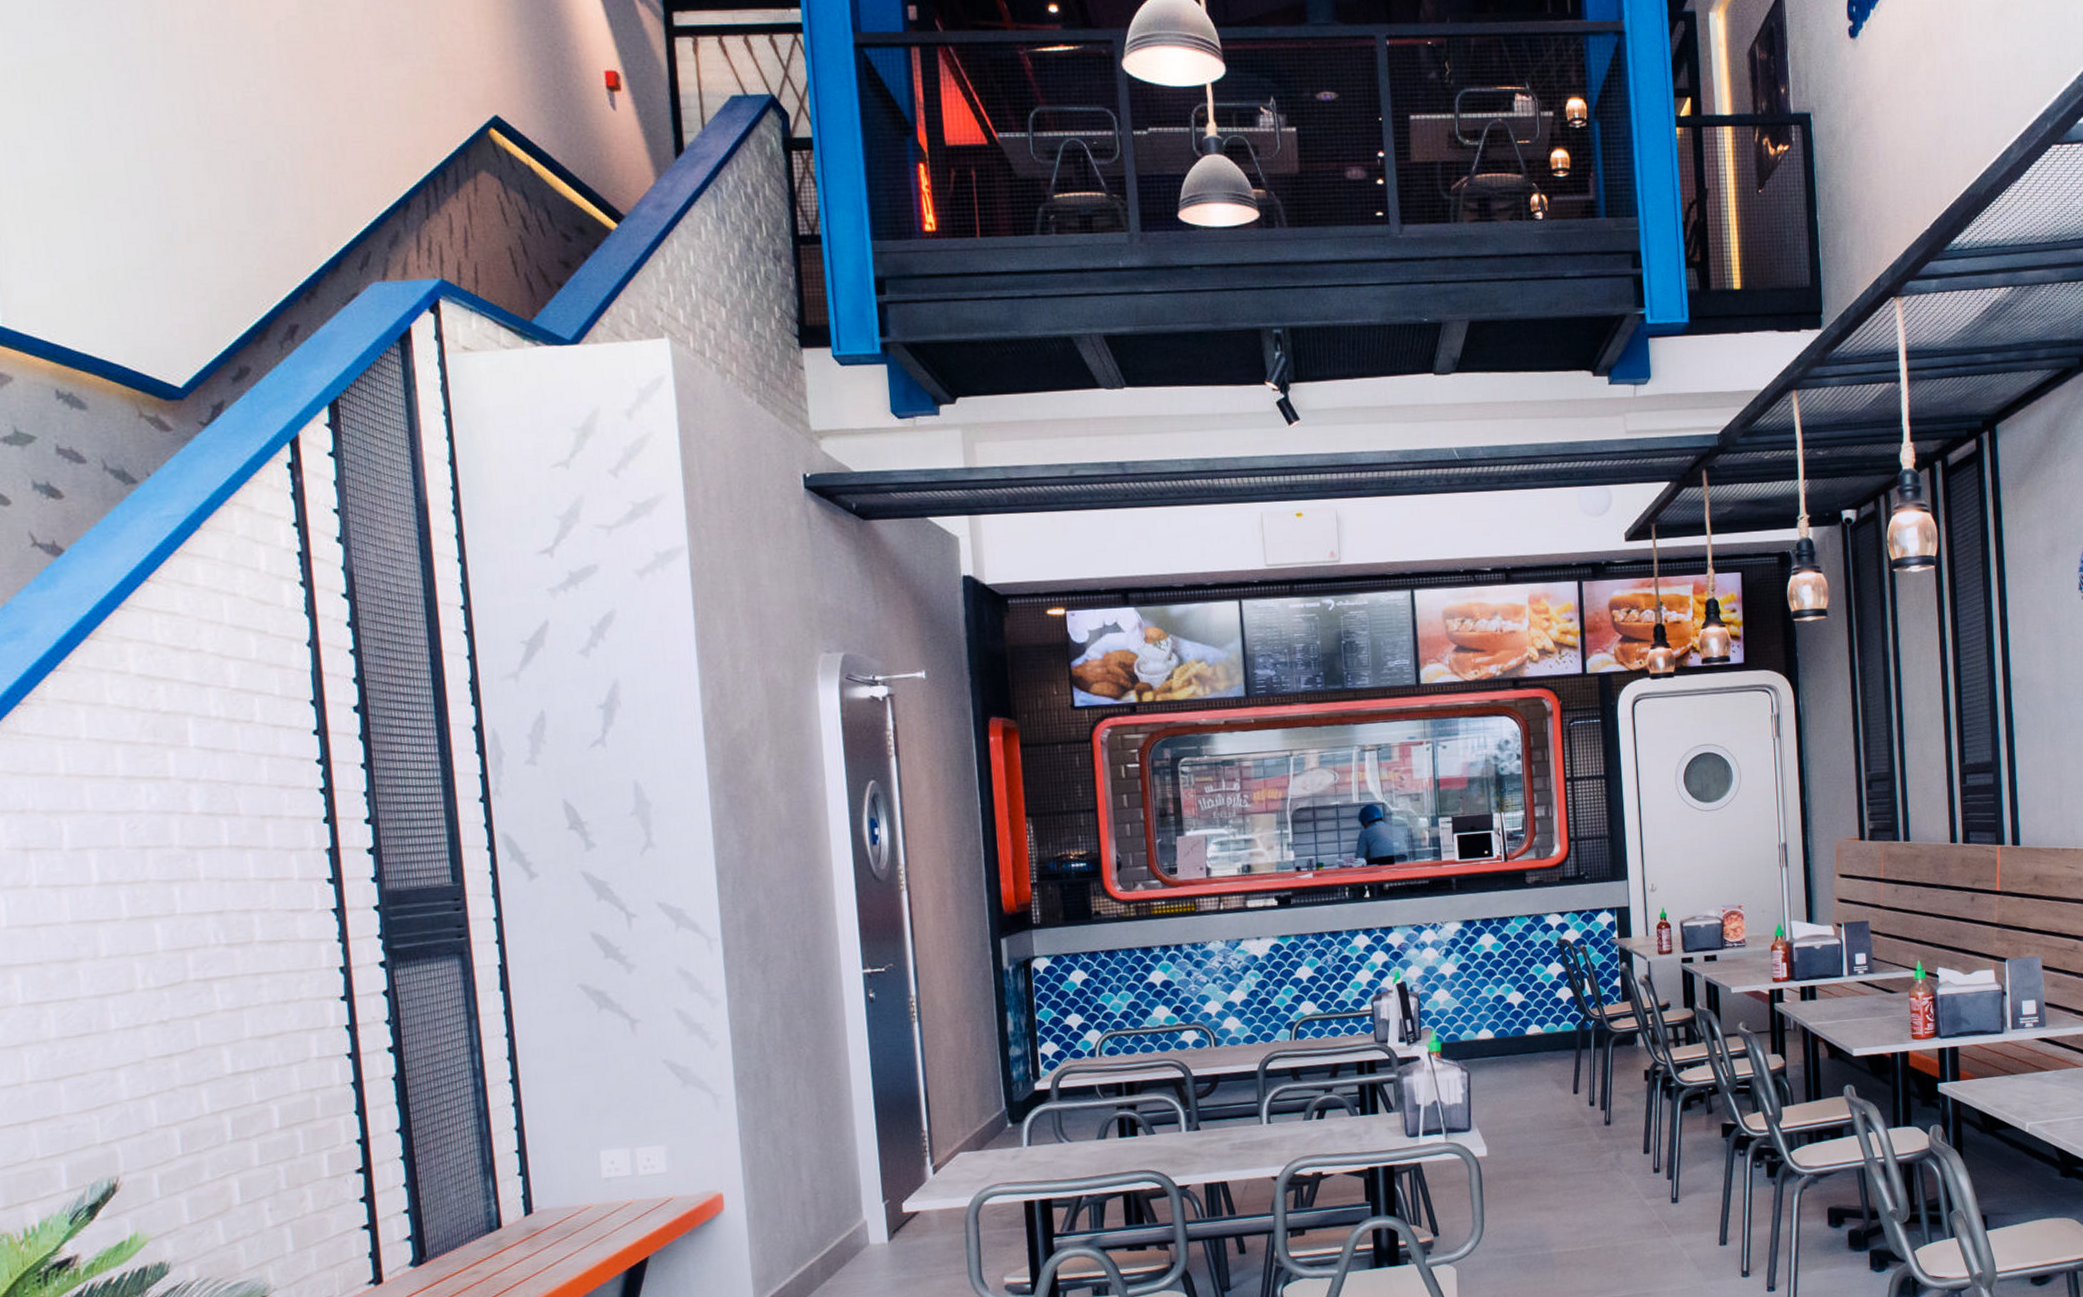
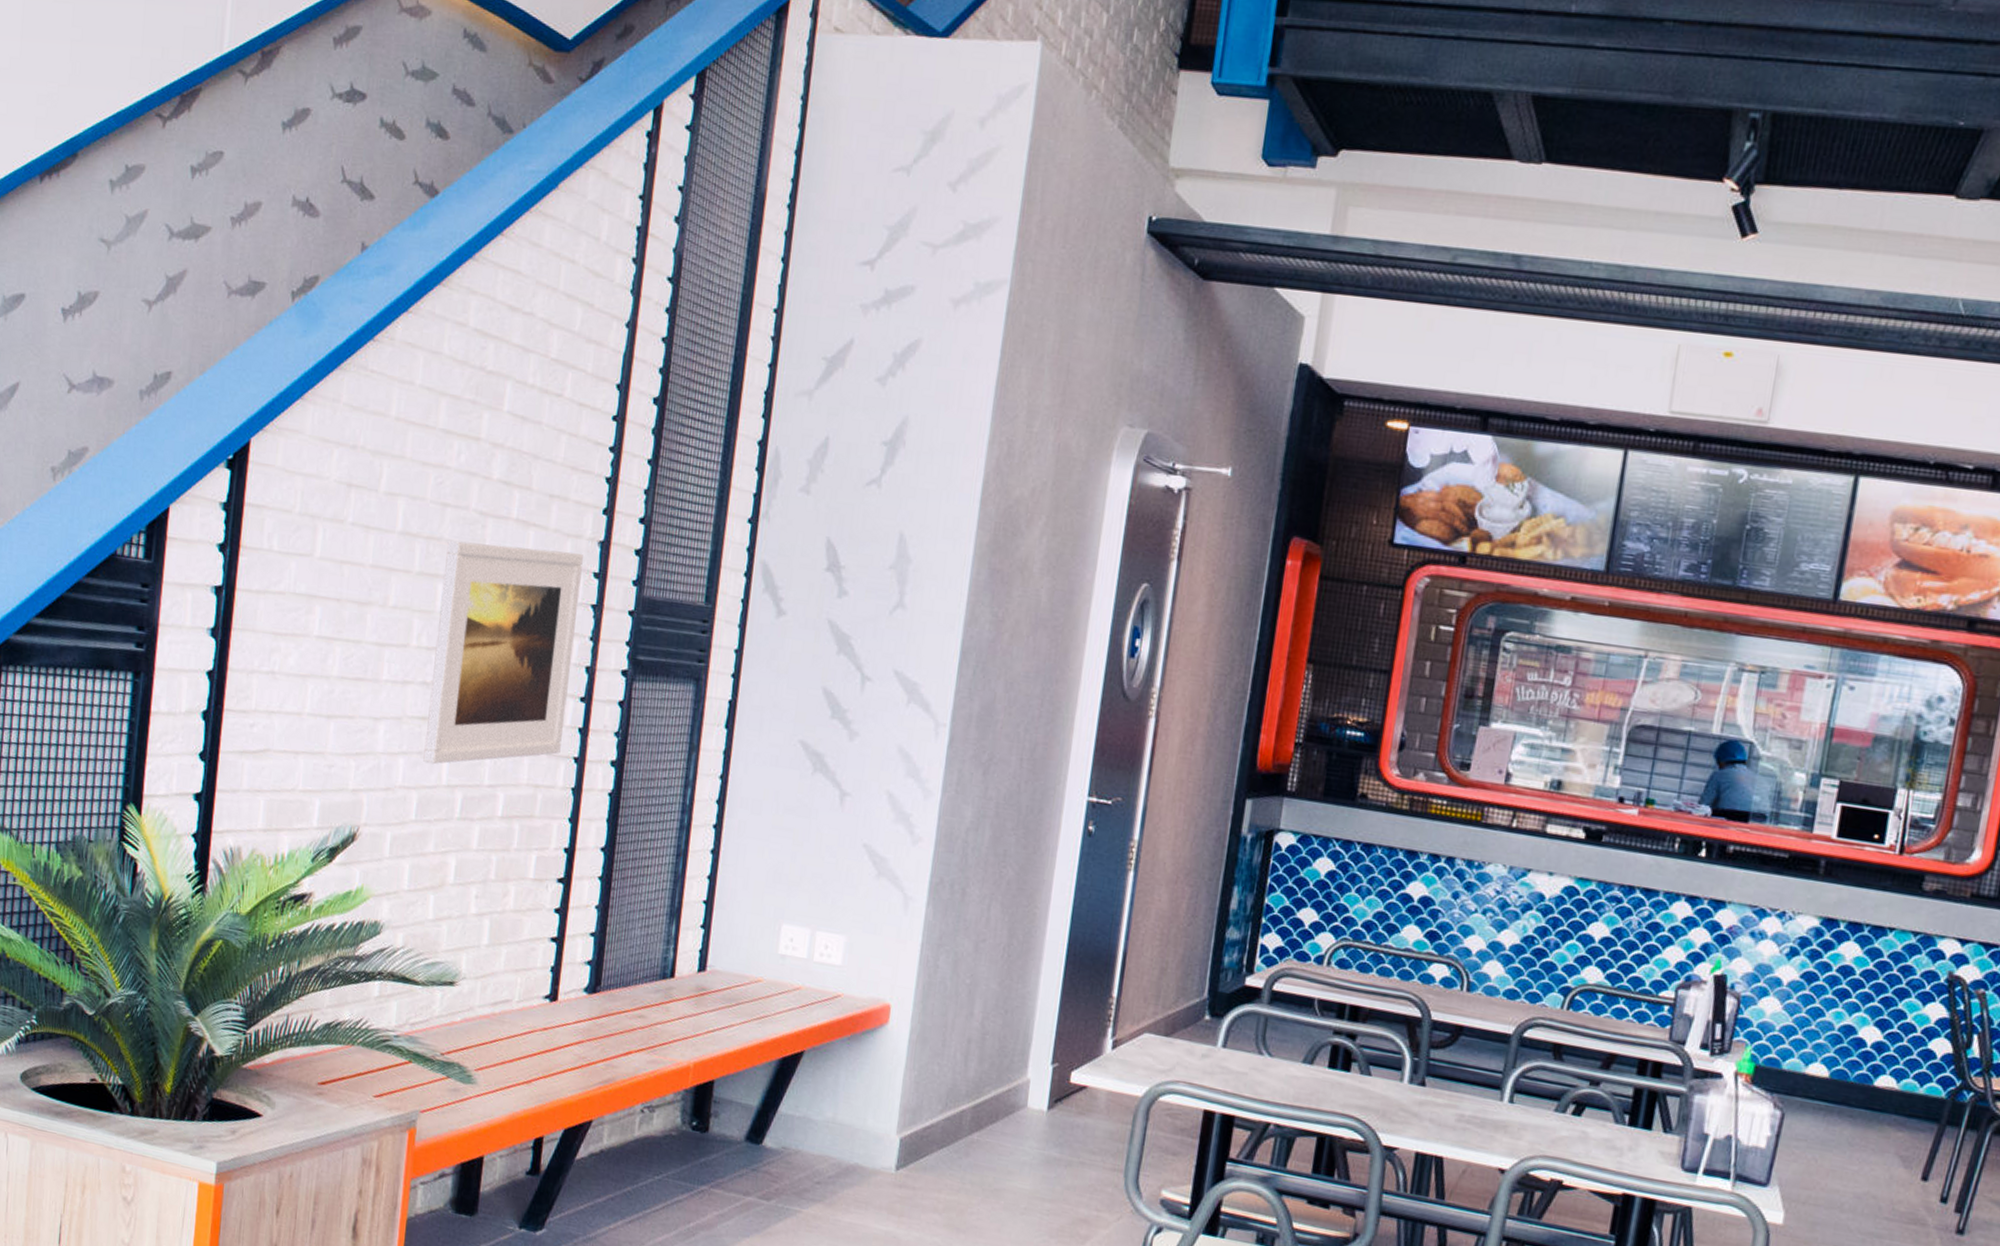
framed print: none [156,863,331,1098] -> present [423,541,583,765]

